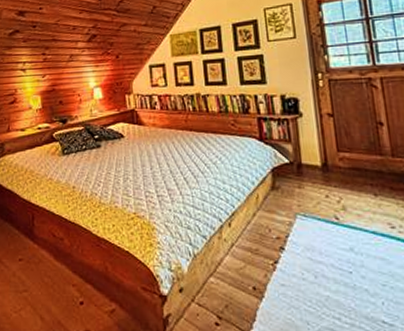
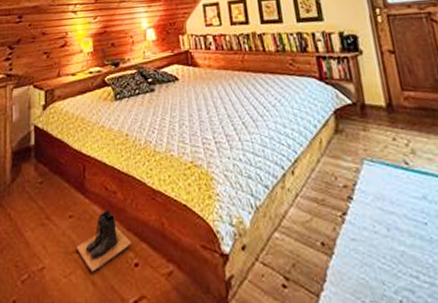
boots: none [25,254,77,309] -> present [75,209,132,272]

